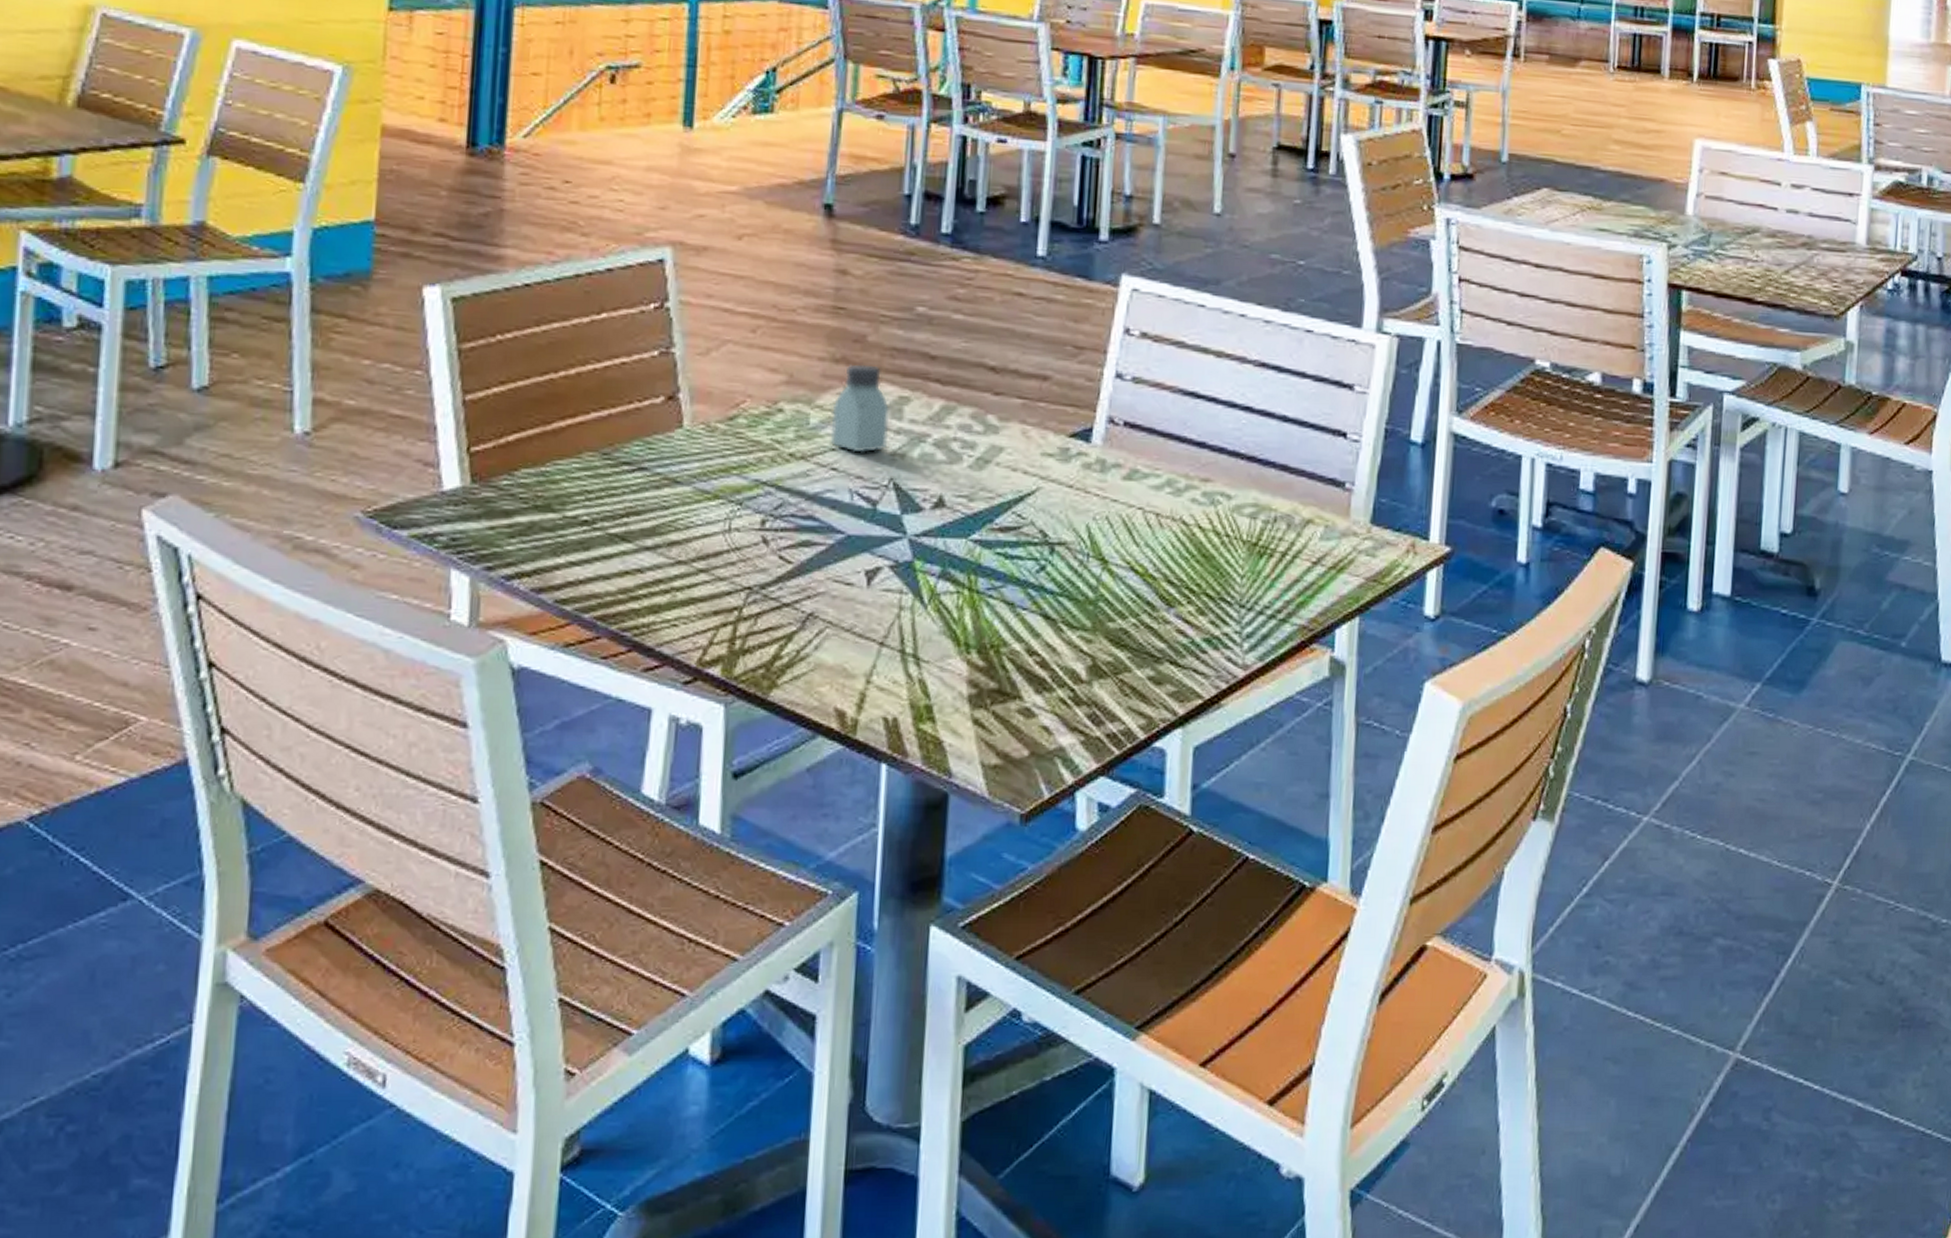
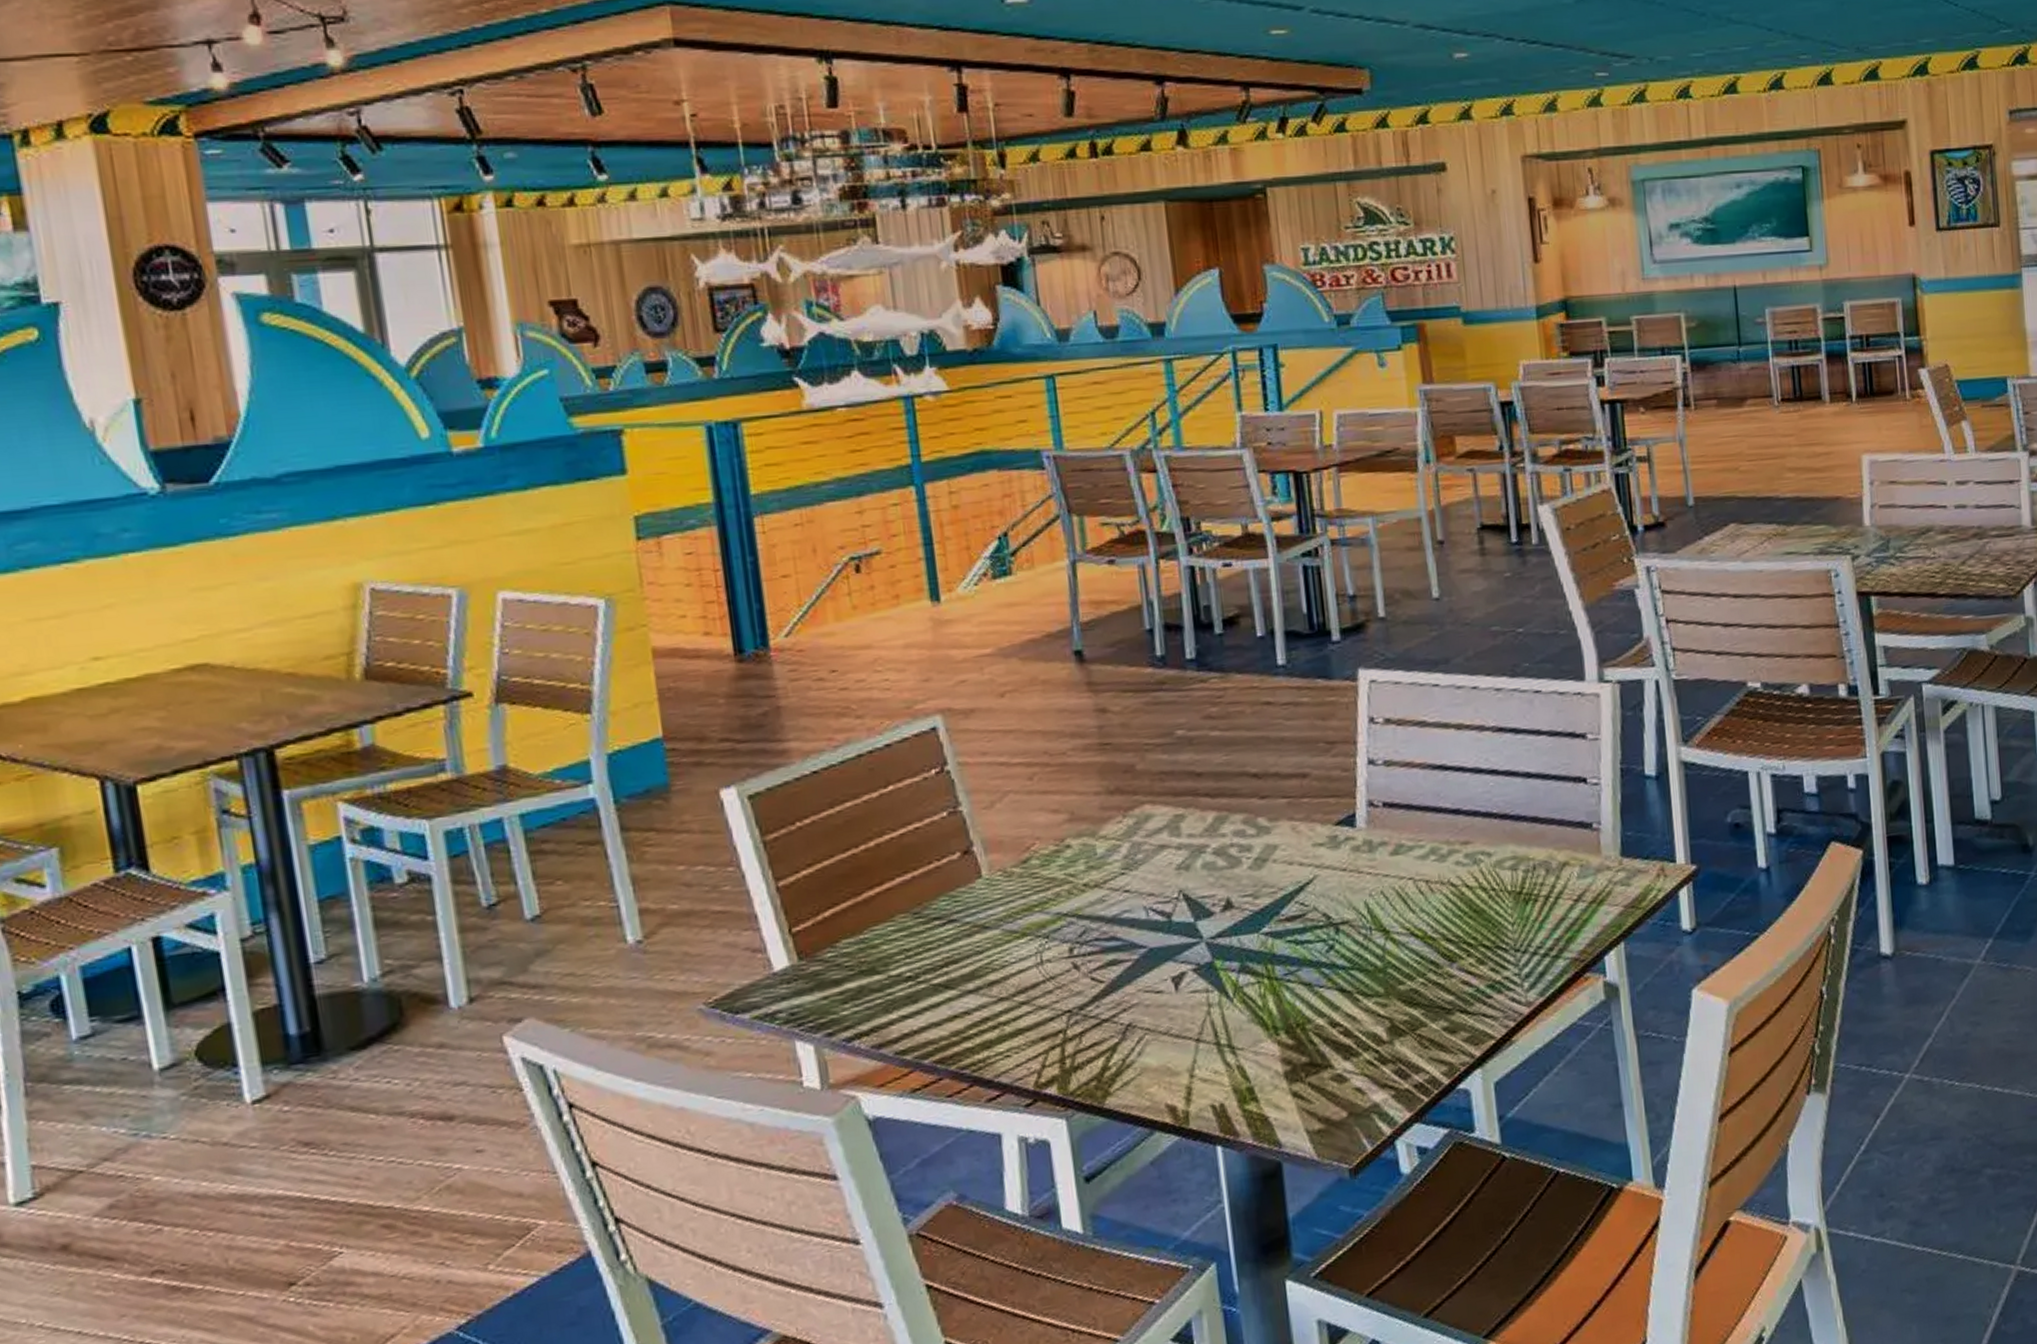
saltshaker: present [831,364,889,453] -> none [1114,791,1171,873]

